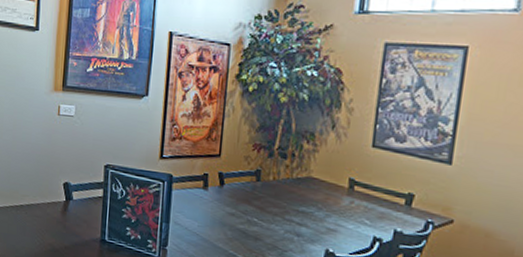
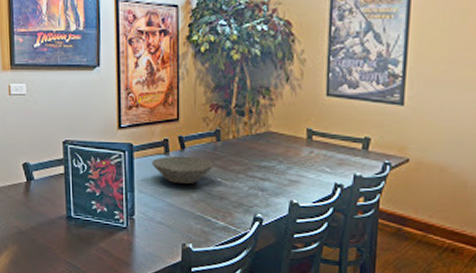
bowl: none [189,191,252,221] -> present [152,155,214,184]

